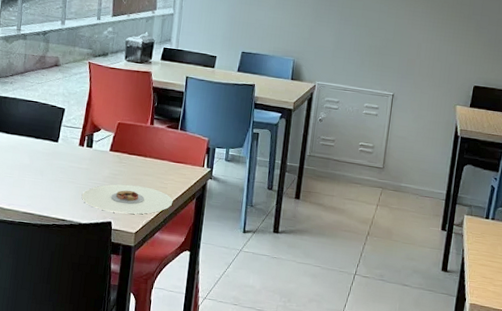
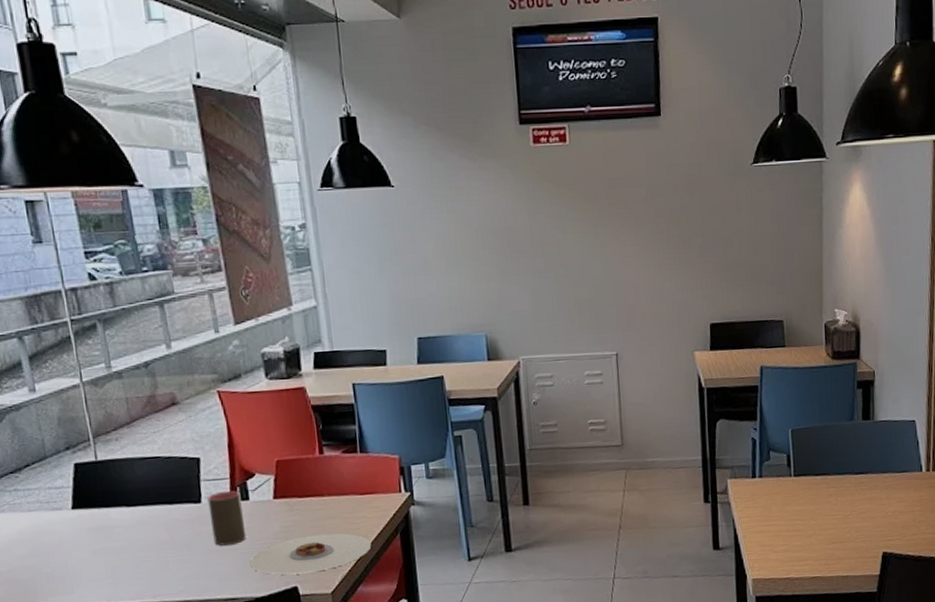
cup: none [60,137,87,179] -> present [207,491,247,546]

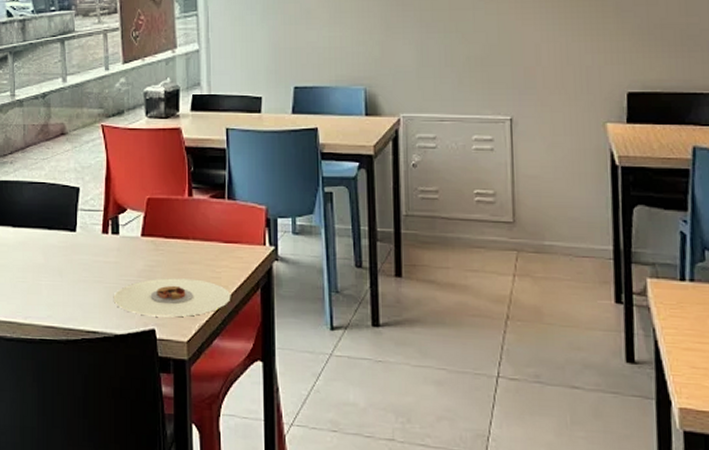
cup: present [207,491,247,546] -> none [82,223,113,277]

